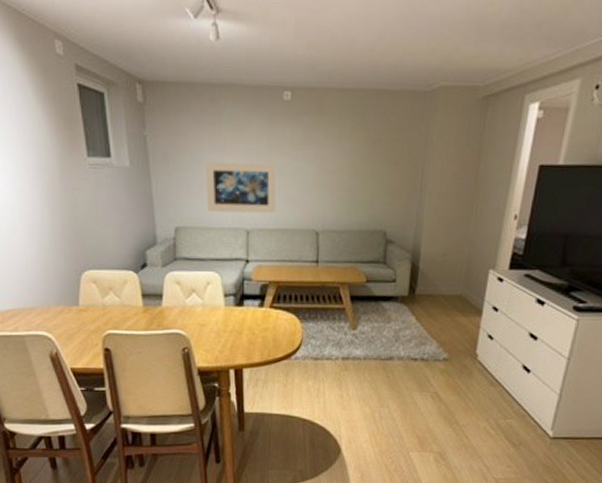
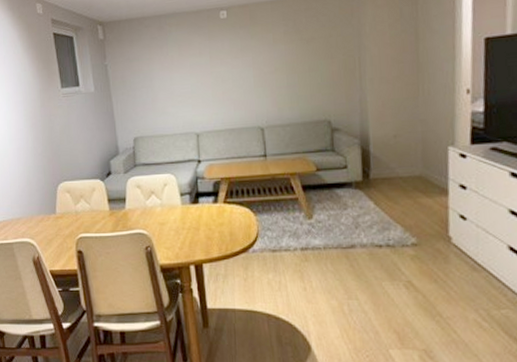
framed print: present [205,162,277,214] -> none [156,72,222,121]

